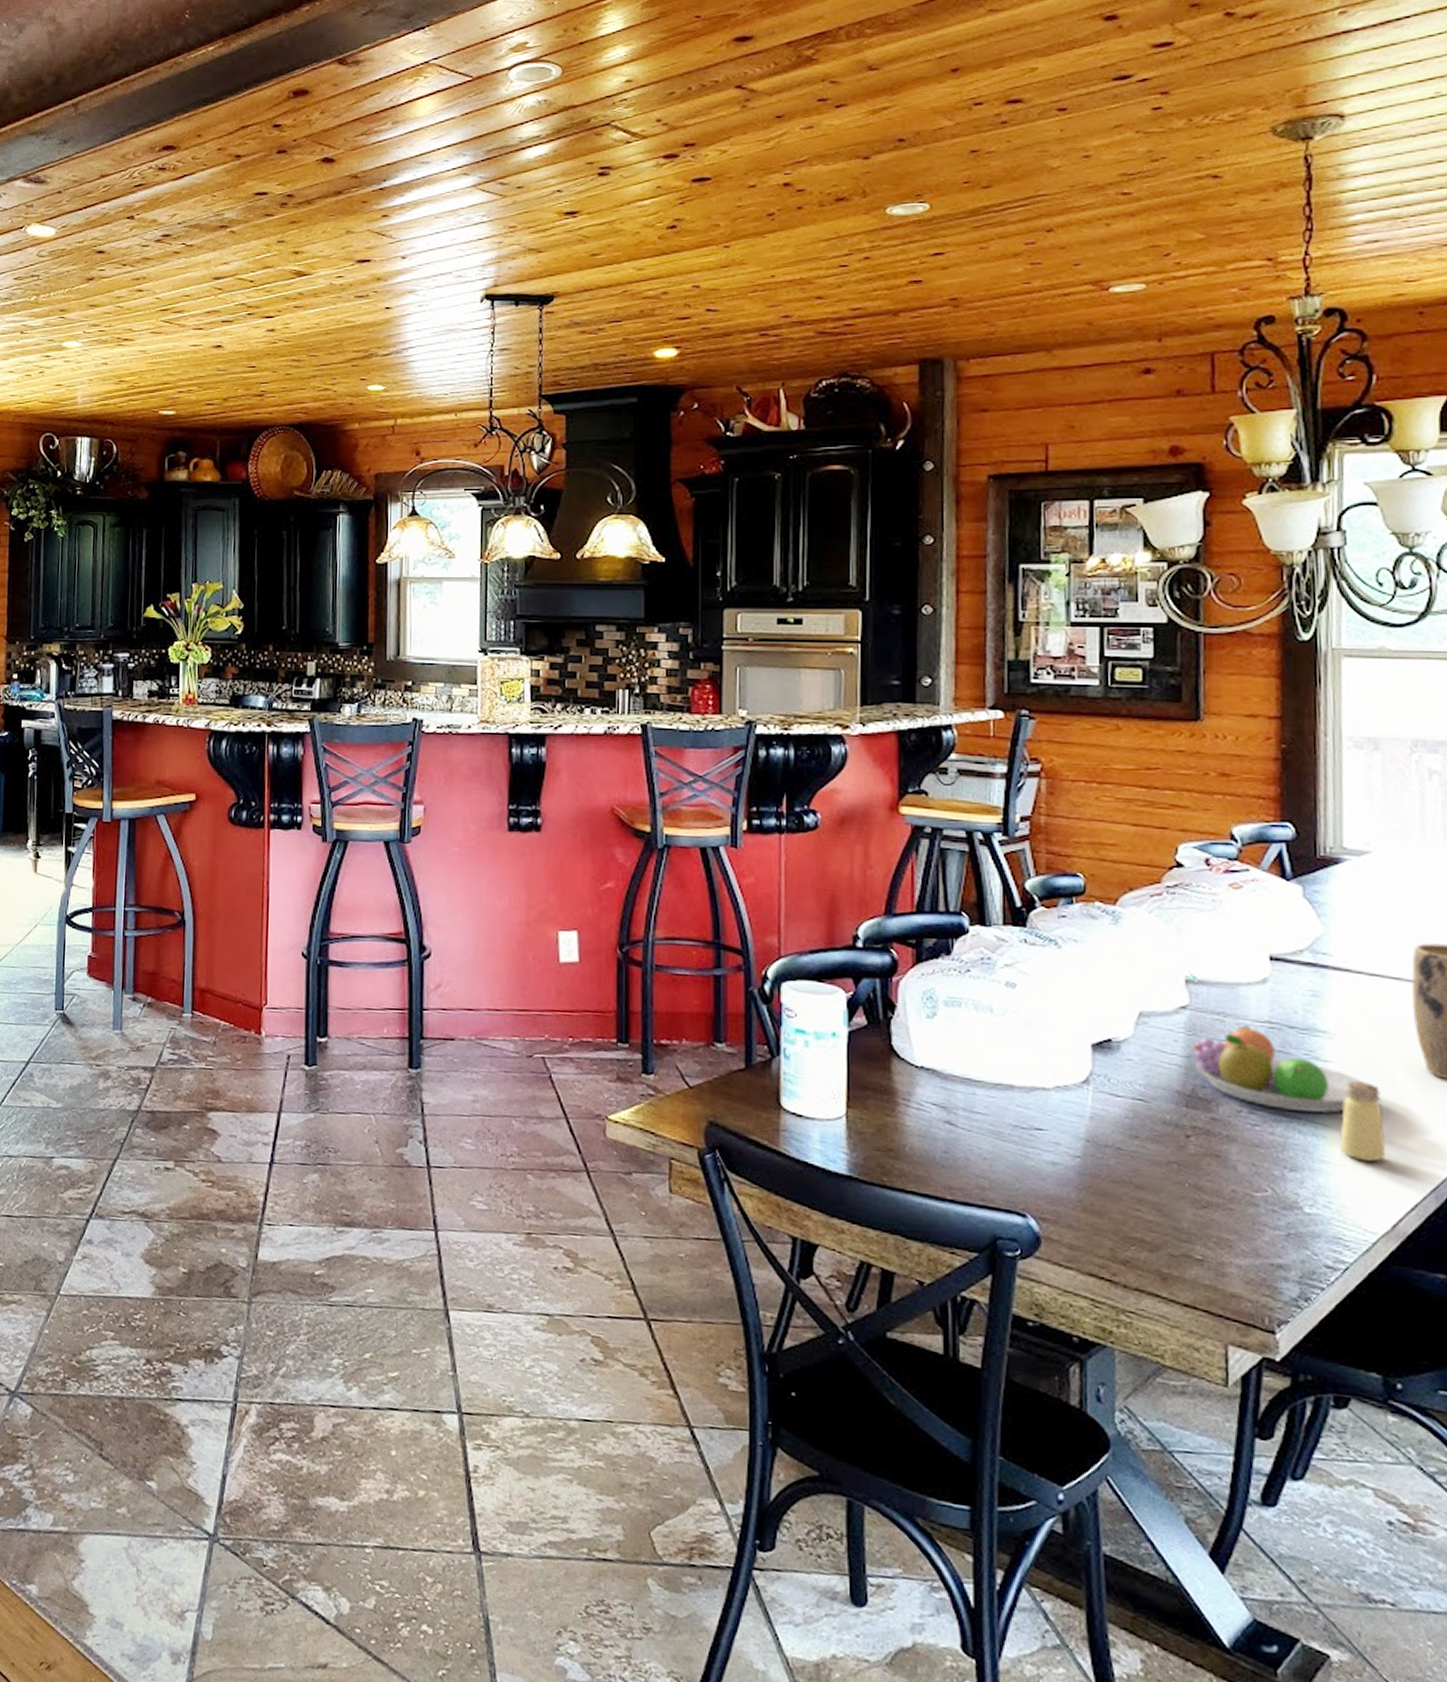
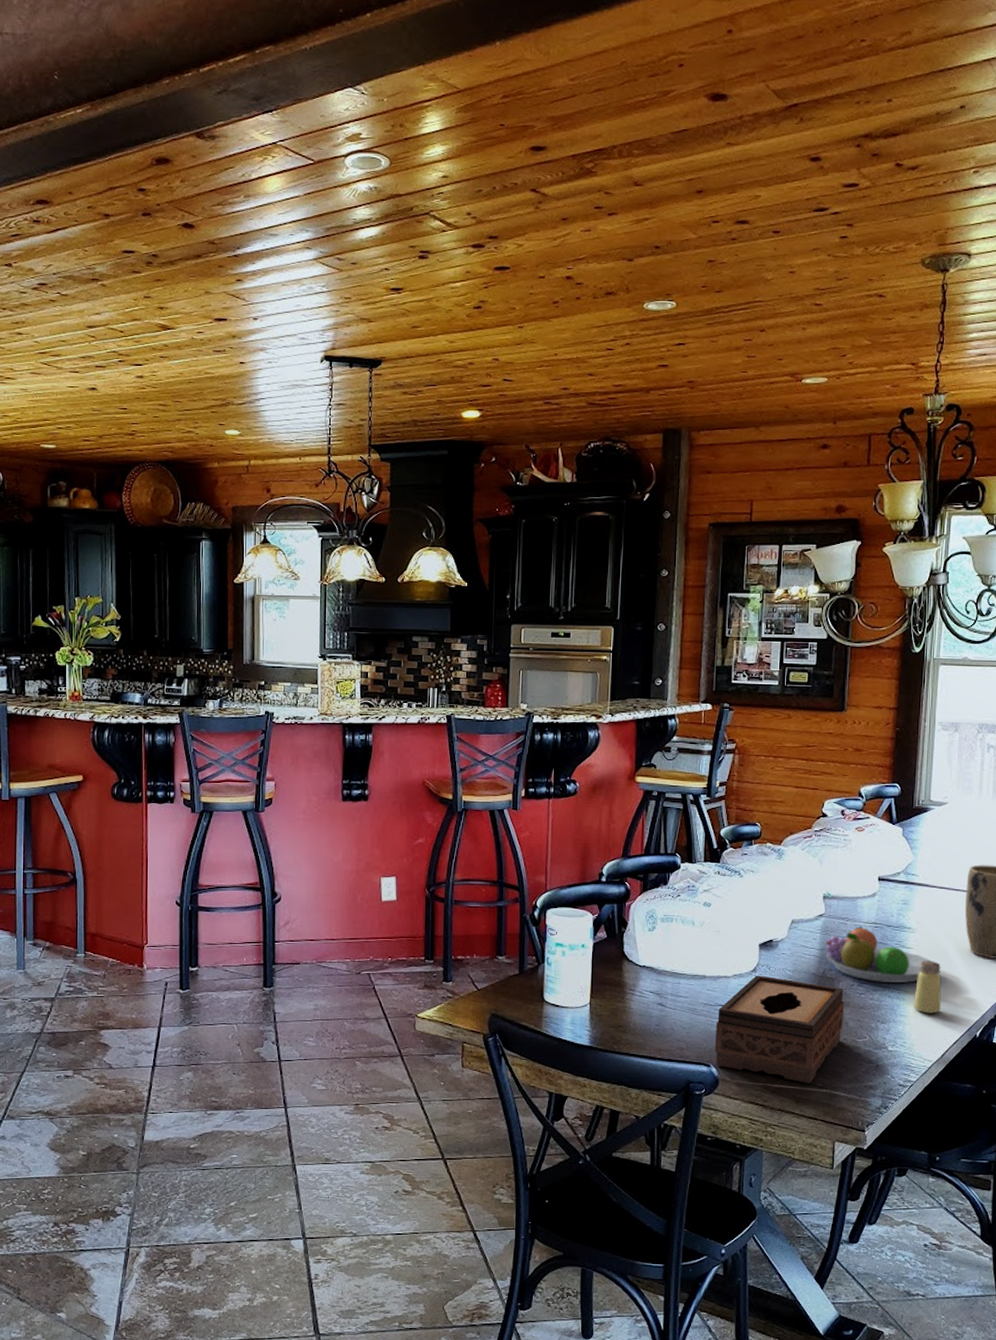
tissue box: none [1031,1088,1229,1253] -> present [714,975,844,1083]

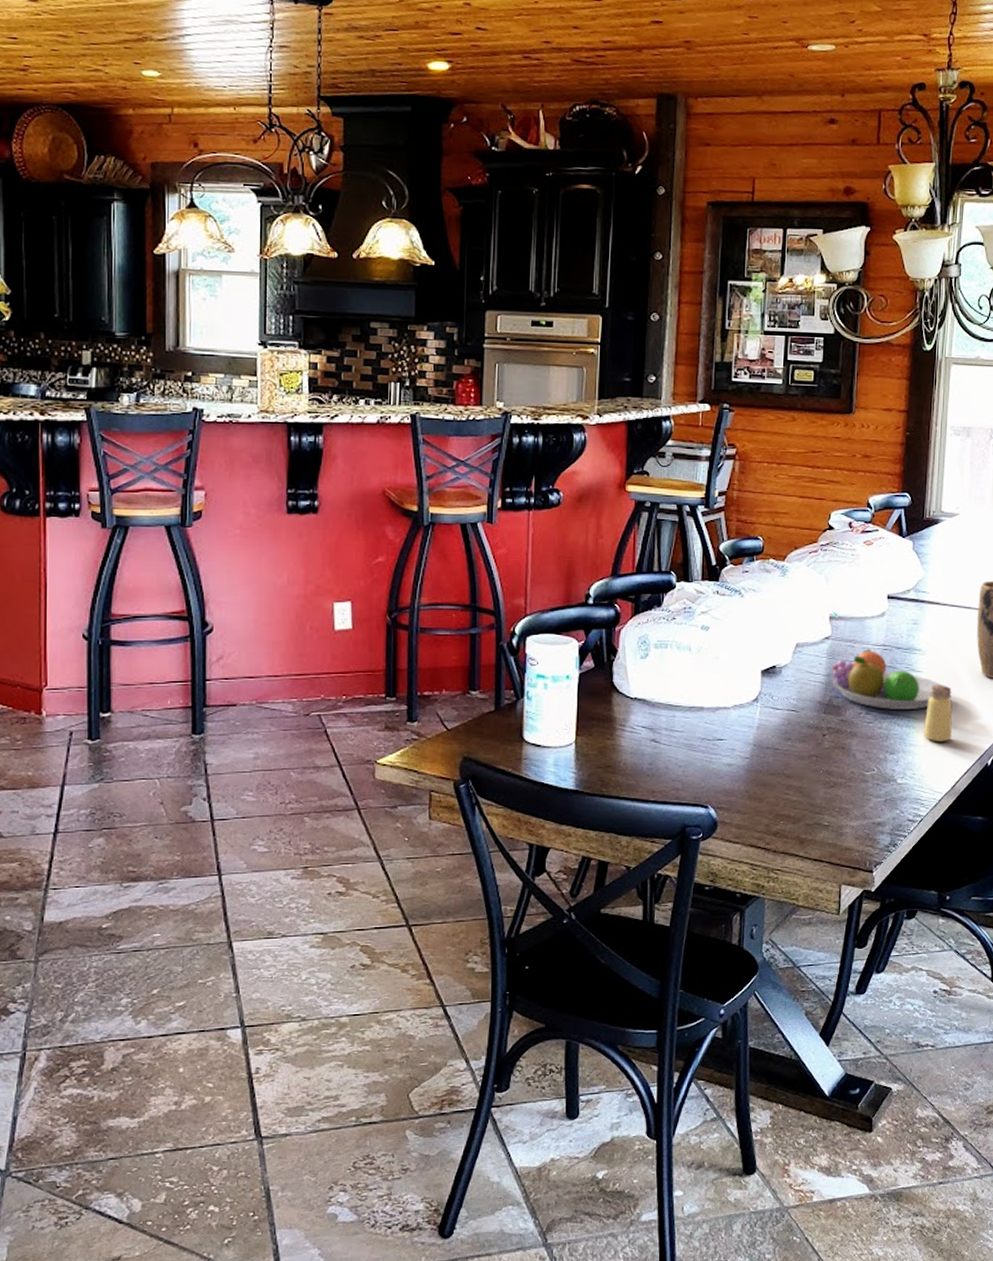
tissue box: present [714,975,844,1083] -> none [713,705,851,822]

